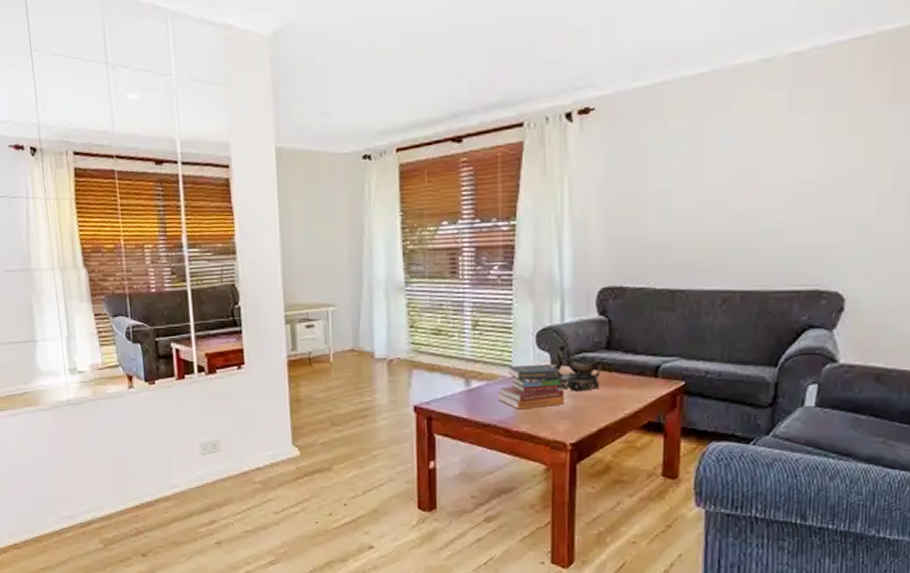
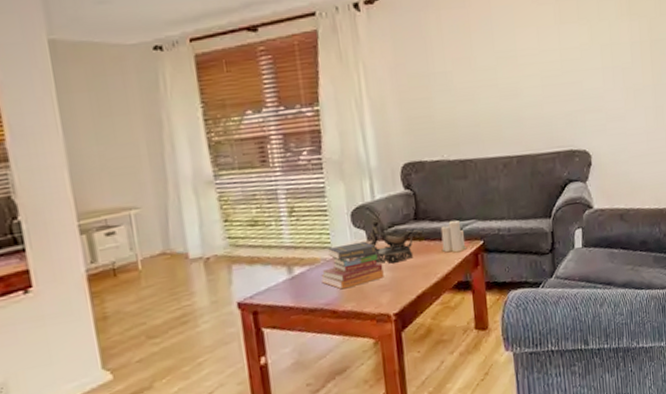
candle: none [633,353,663,390] -> present [440,218,466,253]

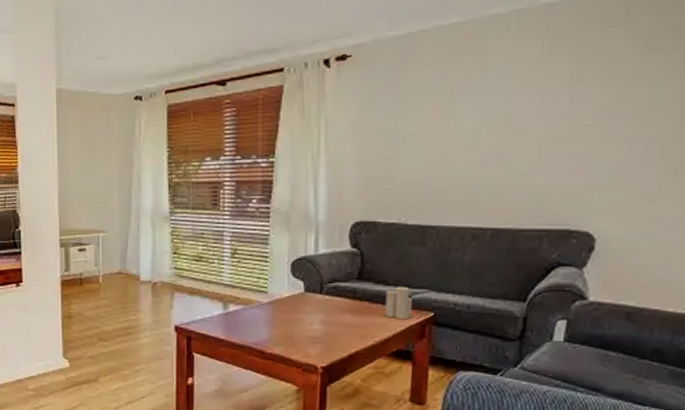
books: present [321,241,384,290] -> none [254,291,317,333]
decorative bowl: present [369,217,424,264] -> none [307,270,366,318]

